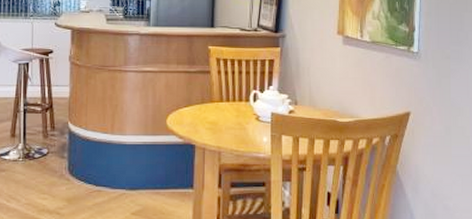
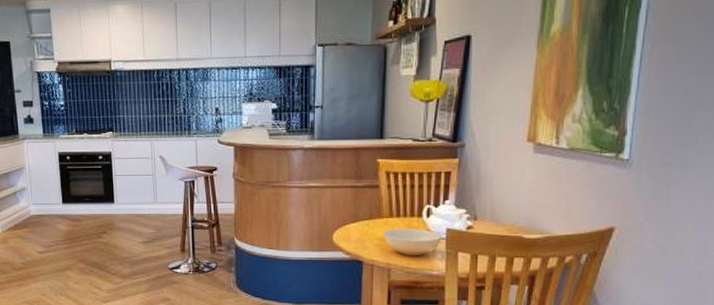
bowl: none [214,112,268,140] -> present [383,228,443,256]

